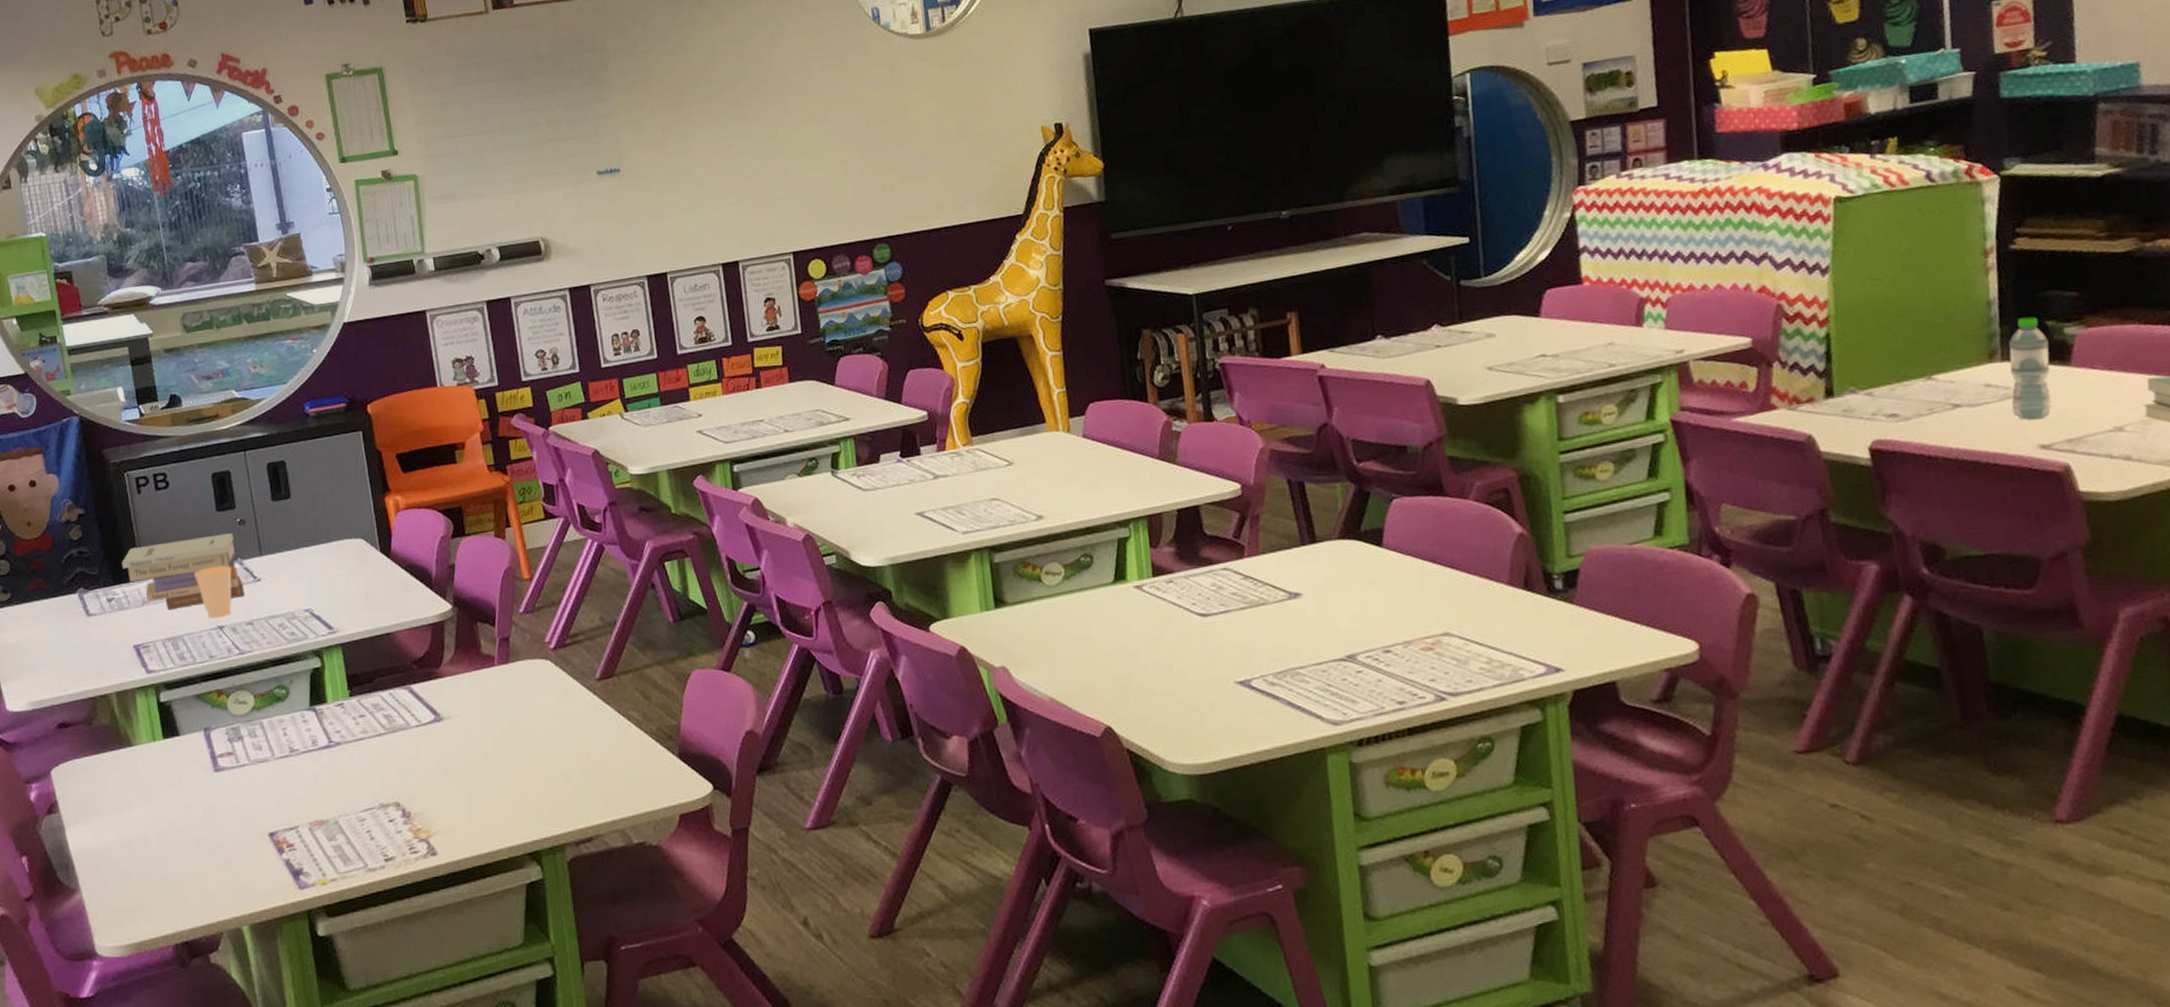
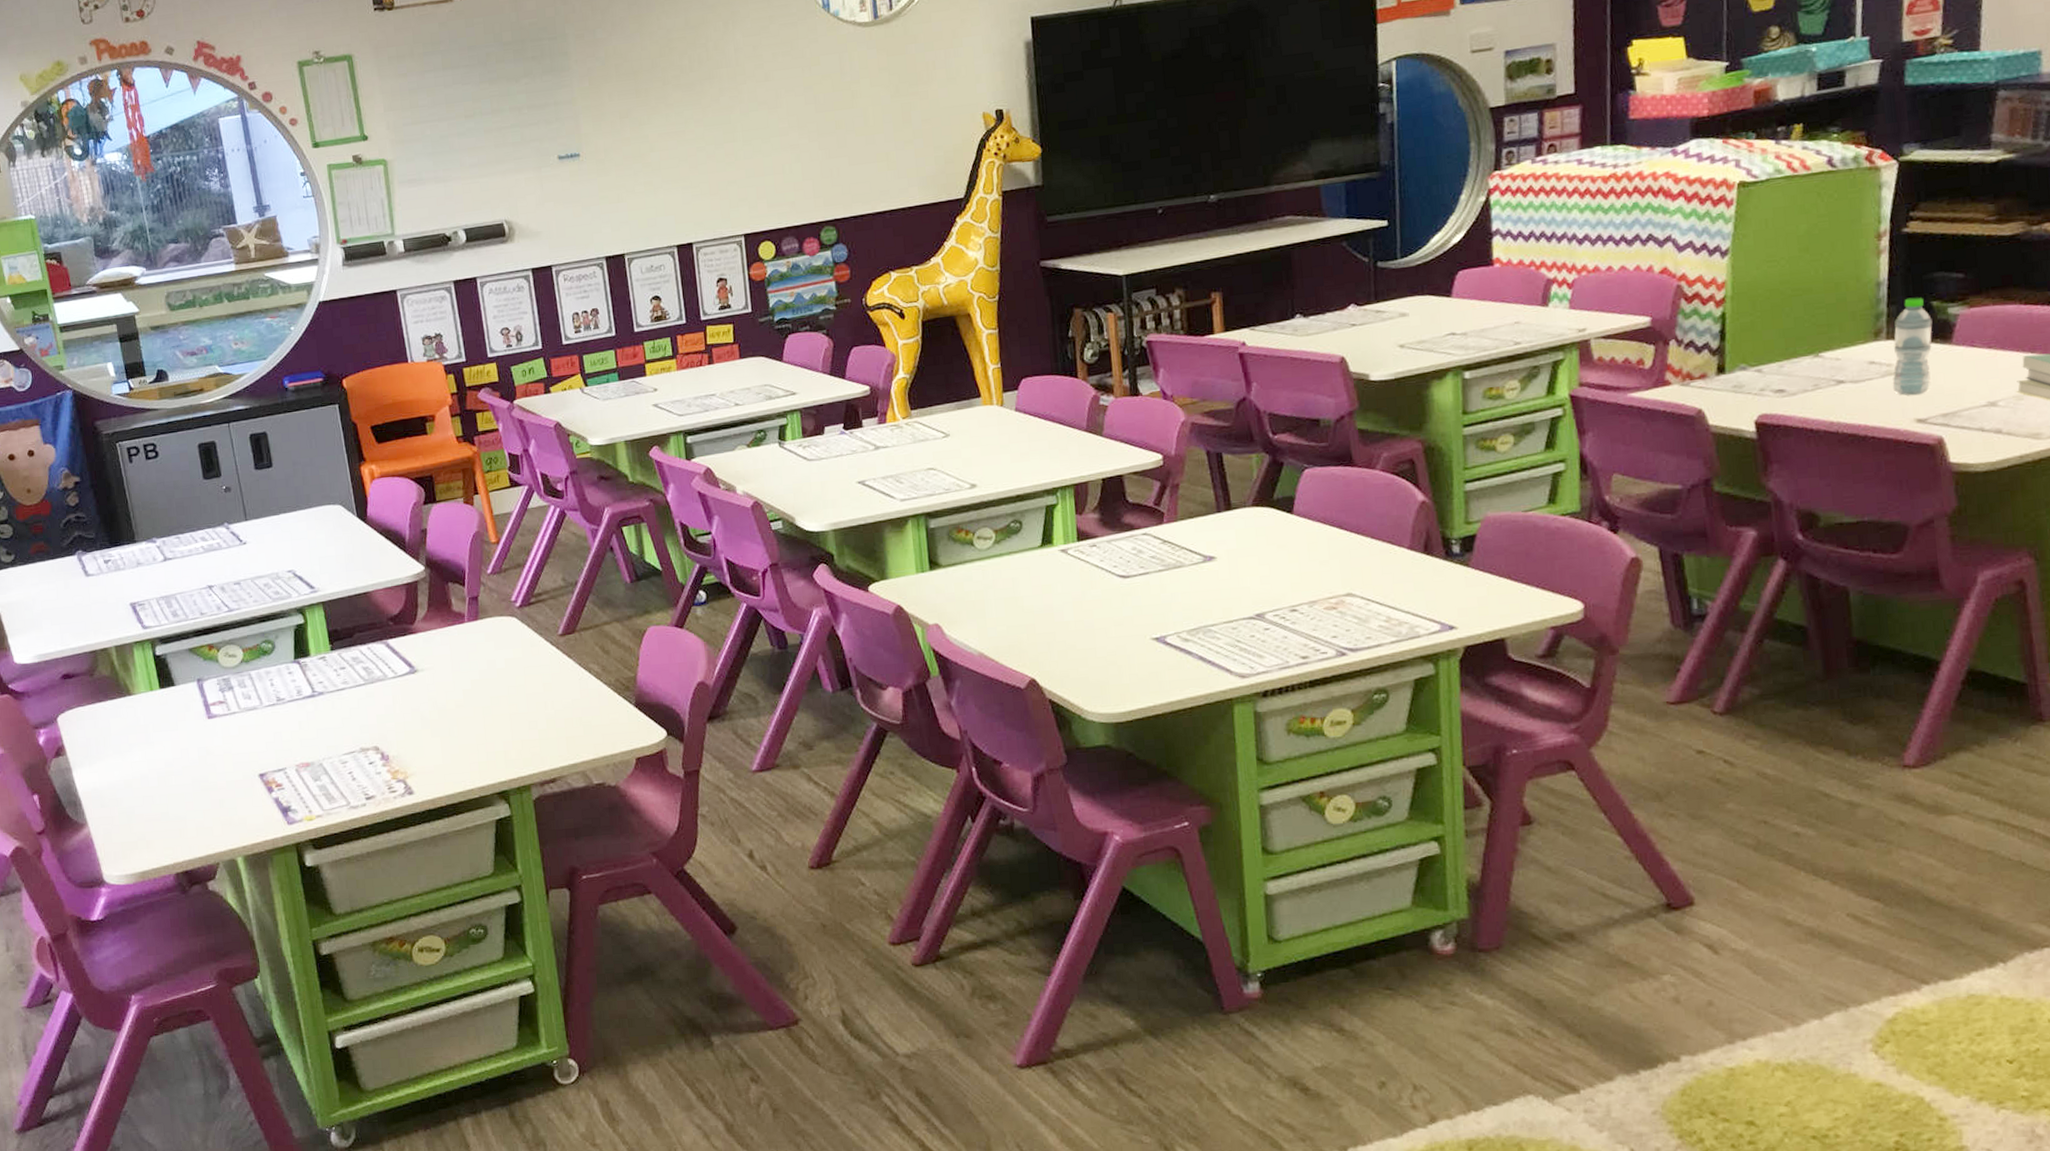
books: present [122,533,244,610] -> none [117,499,232,571]
cup: present [193,565,232,618] -> none [184,529,220,579]

